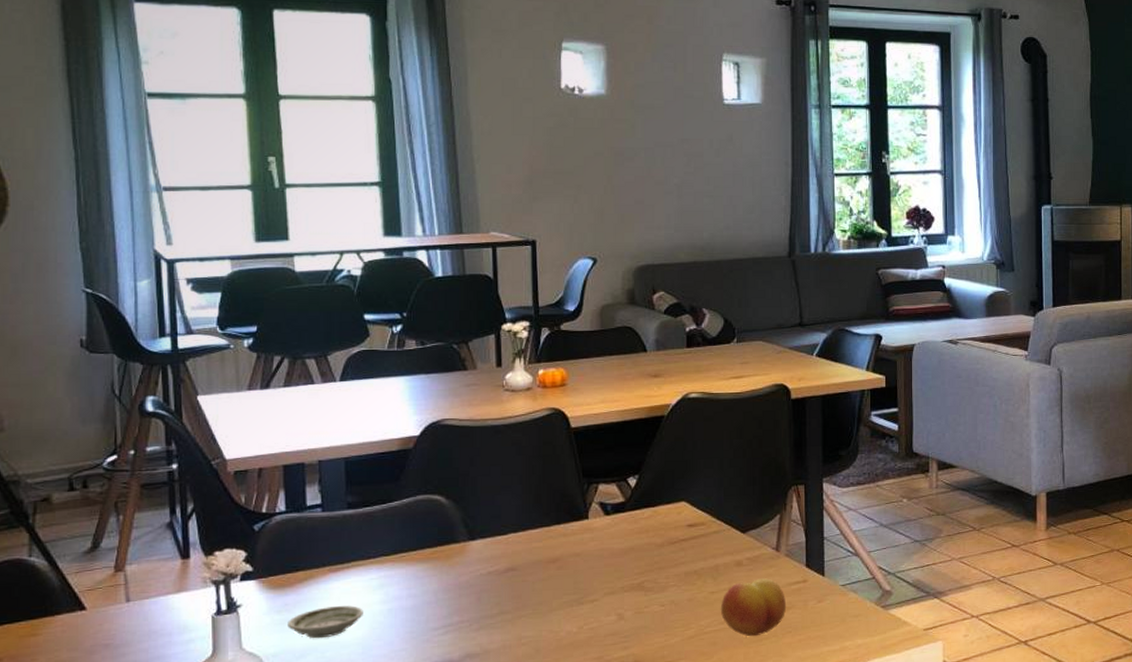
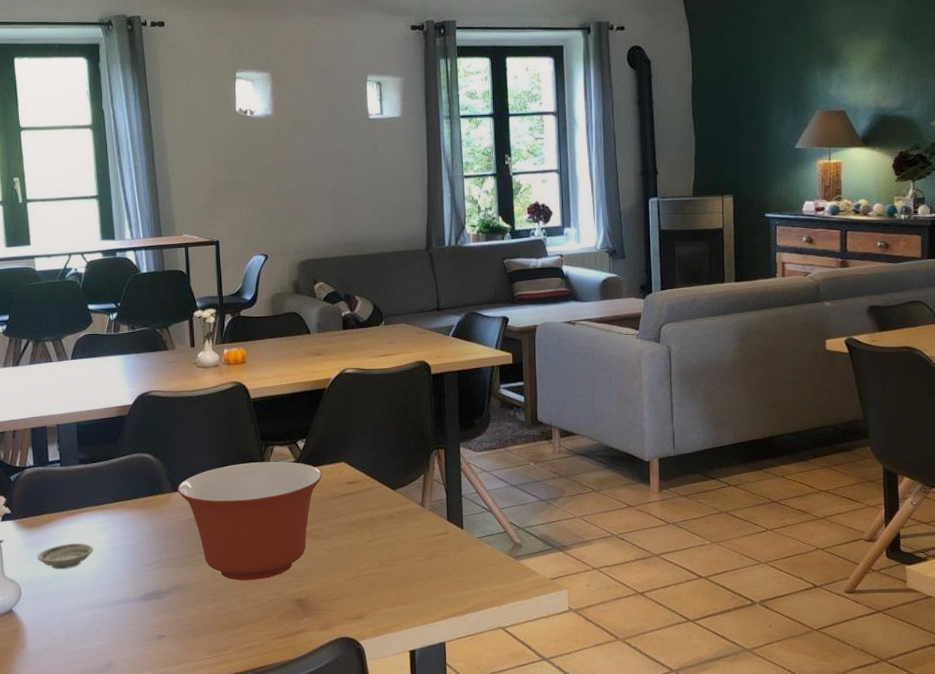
mixing bowl: none [476,502,658,644] -> present [178,461,323,580]
fruit: present [720,578,787,637] -> none [375,530,432,580]

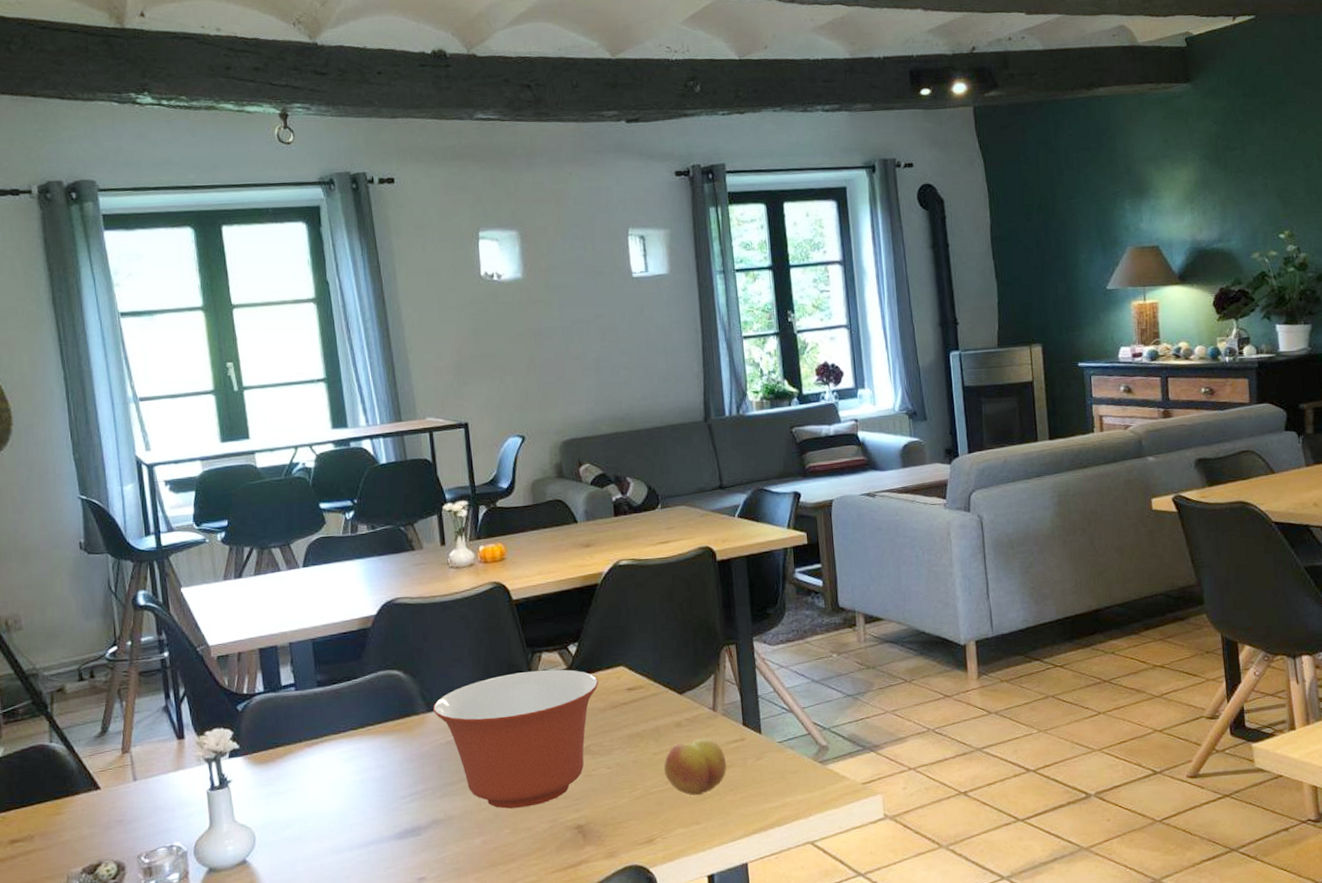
saucer: present [37,543,93,570] -> none [272,778,338,810]
fruit: none [375,530,432,580] -> present [663,738,727,796]

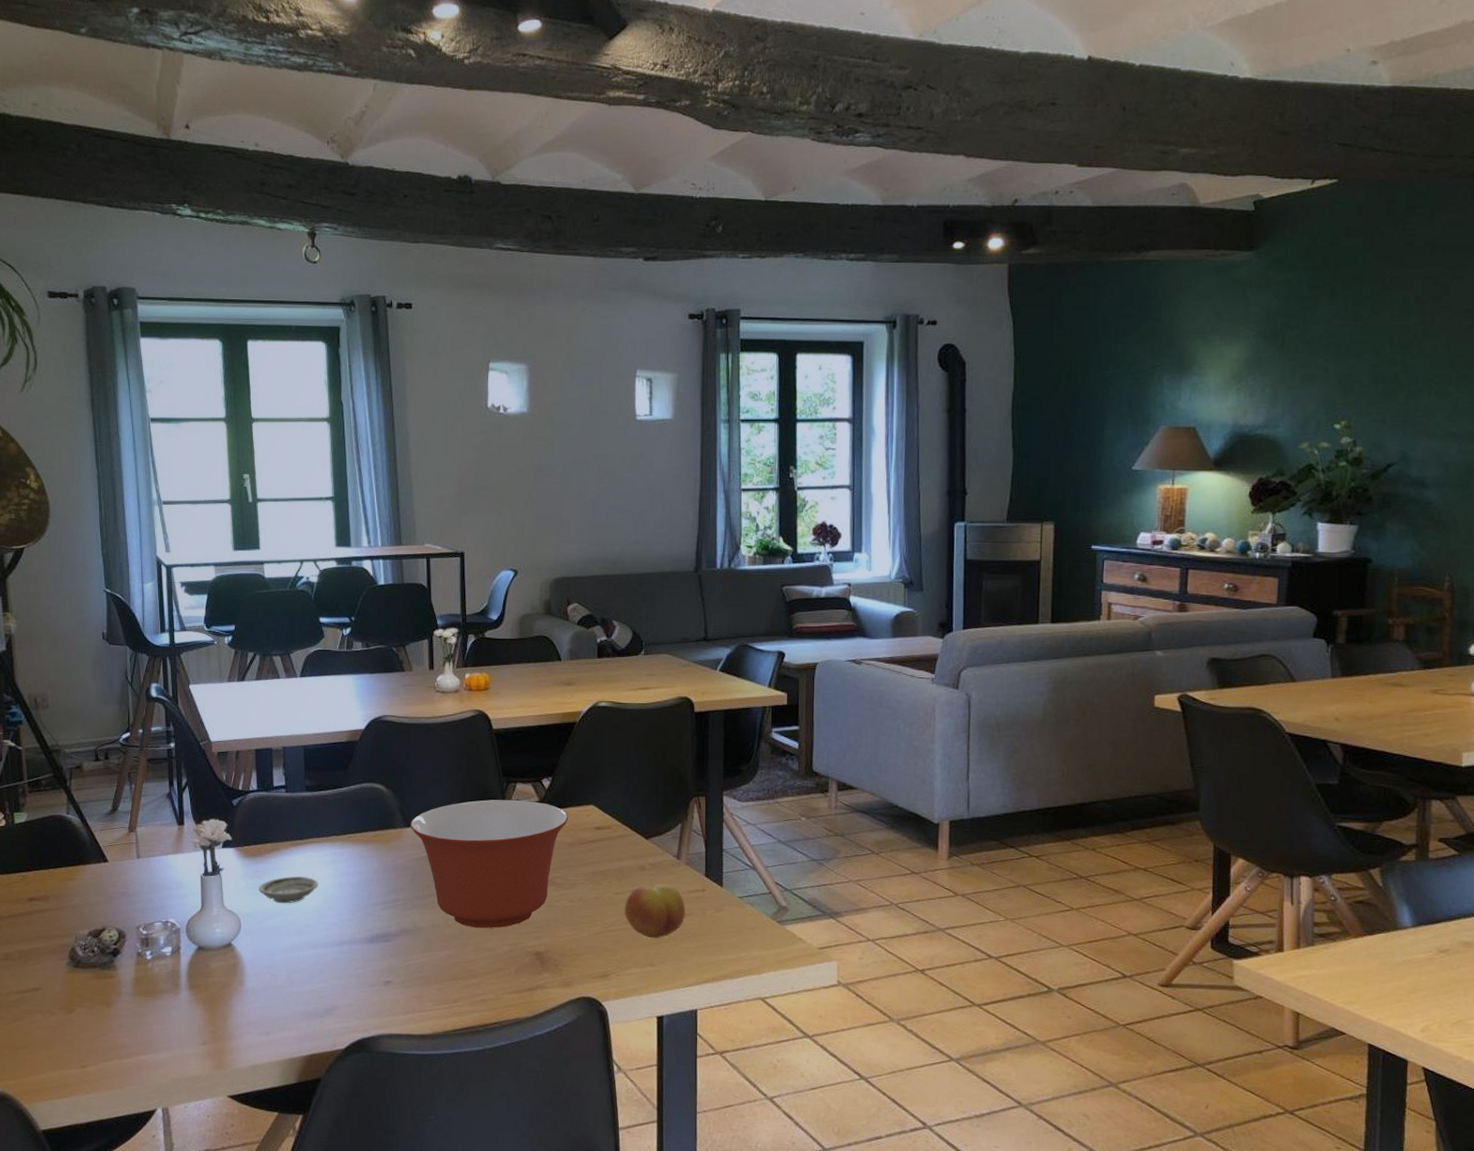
saucer: none [272,778,338,810] -> present [259,876,318,904]

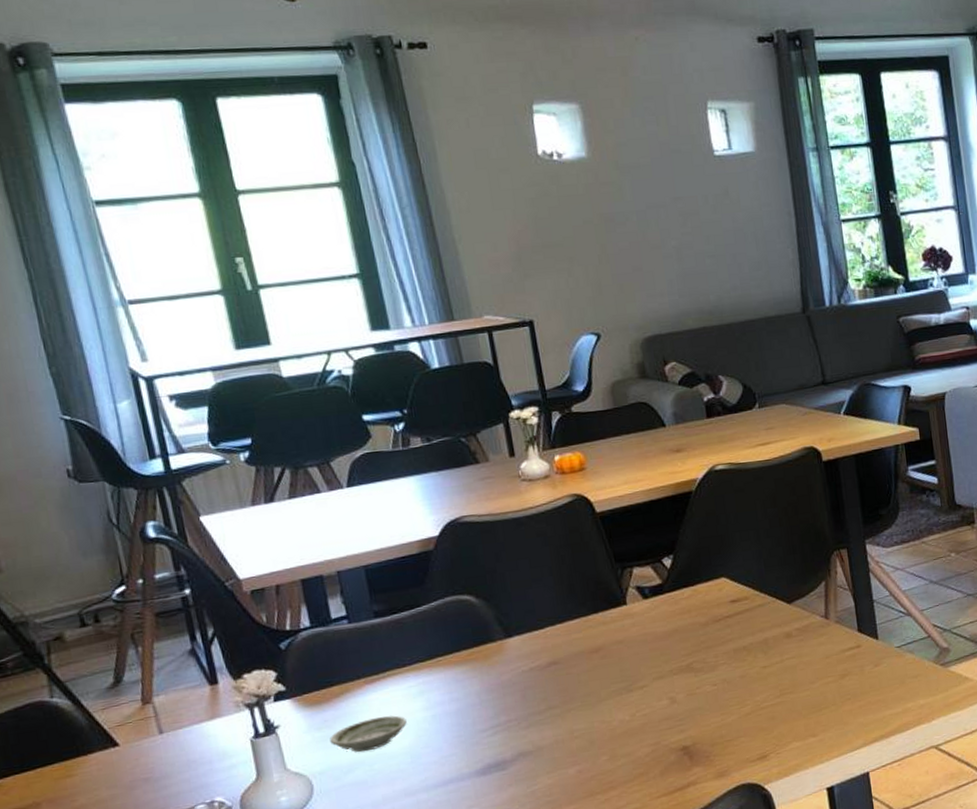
mixing bowl: present [411,800,569,928] -> none [512,584,699,735]
fruit: present [624,884,686,939] -> none [774,647,843,708]

